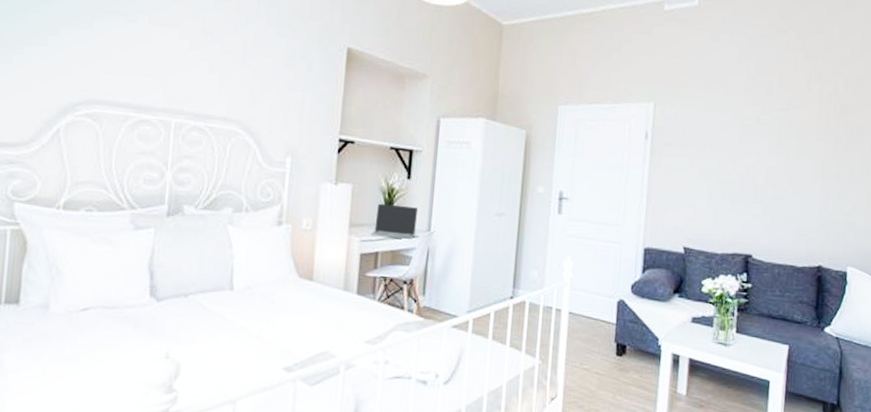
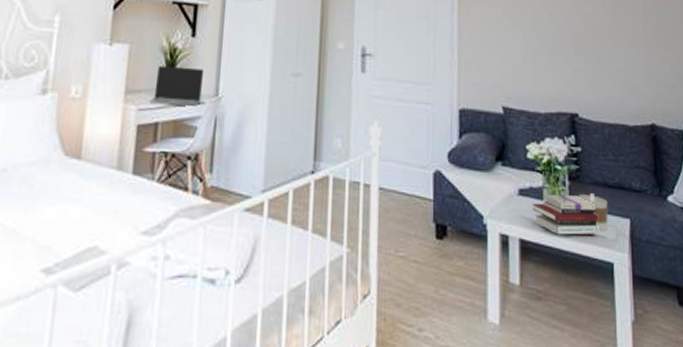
books: none [702,322,761,358] -> present [532,194,599,236]
candle: none [744,323,771,355] -> present [577,193,608,232]

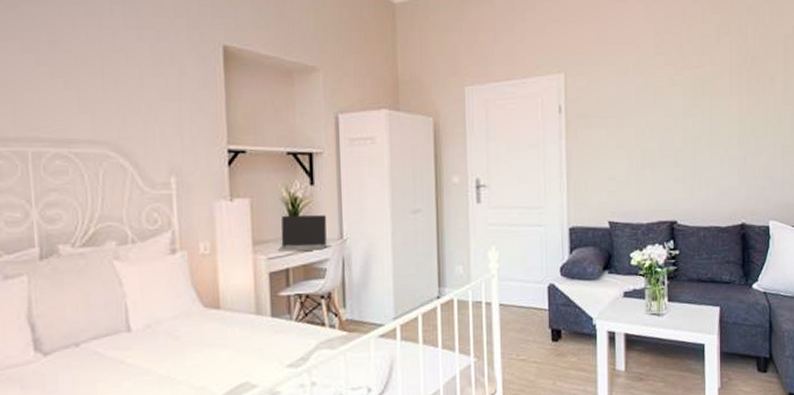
books: present [532,194,599,236] -> none [635,292,693,327]
candle: present [577,193,608,232] -> none [675,289,701,320]

